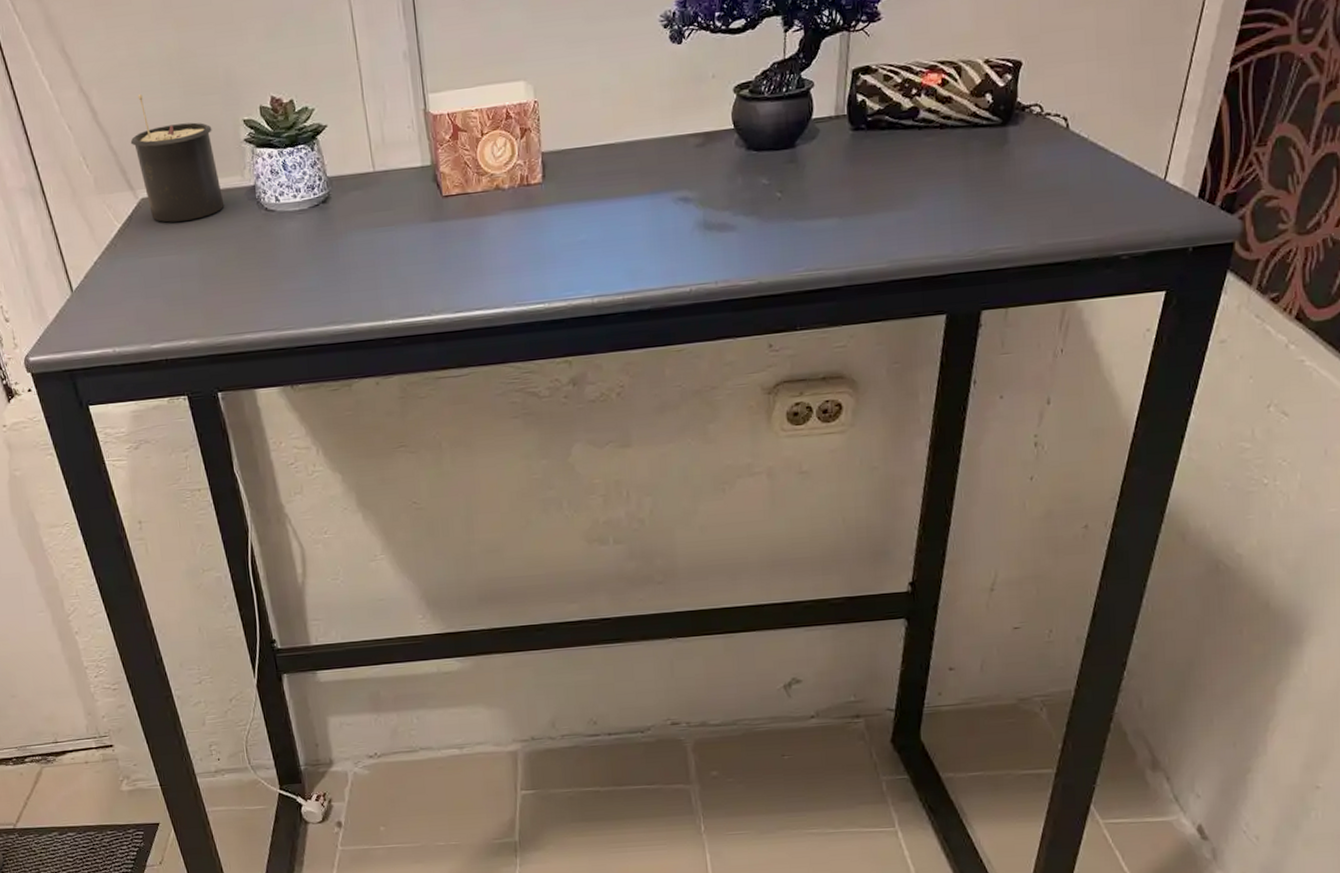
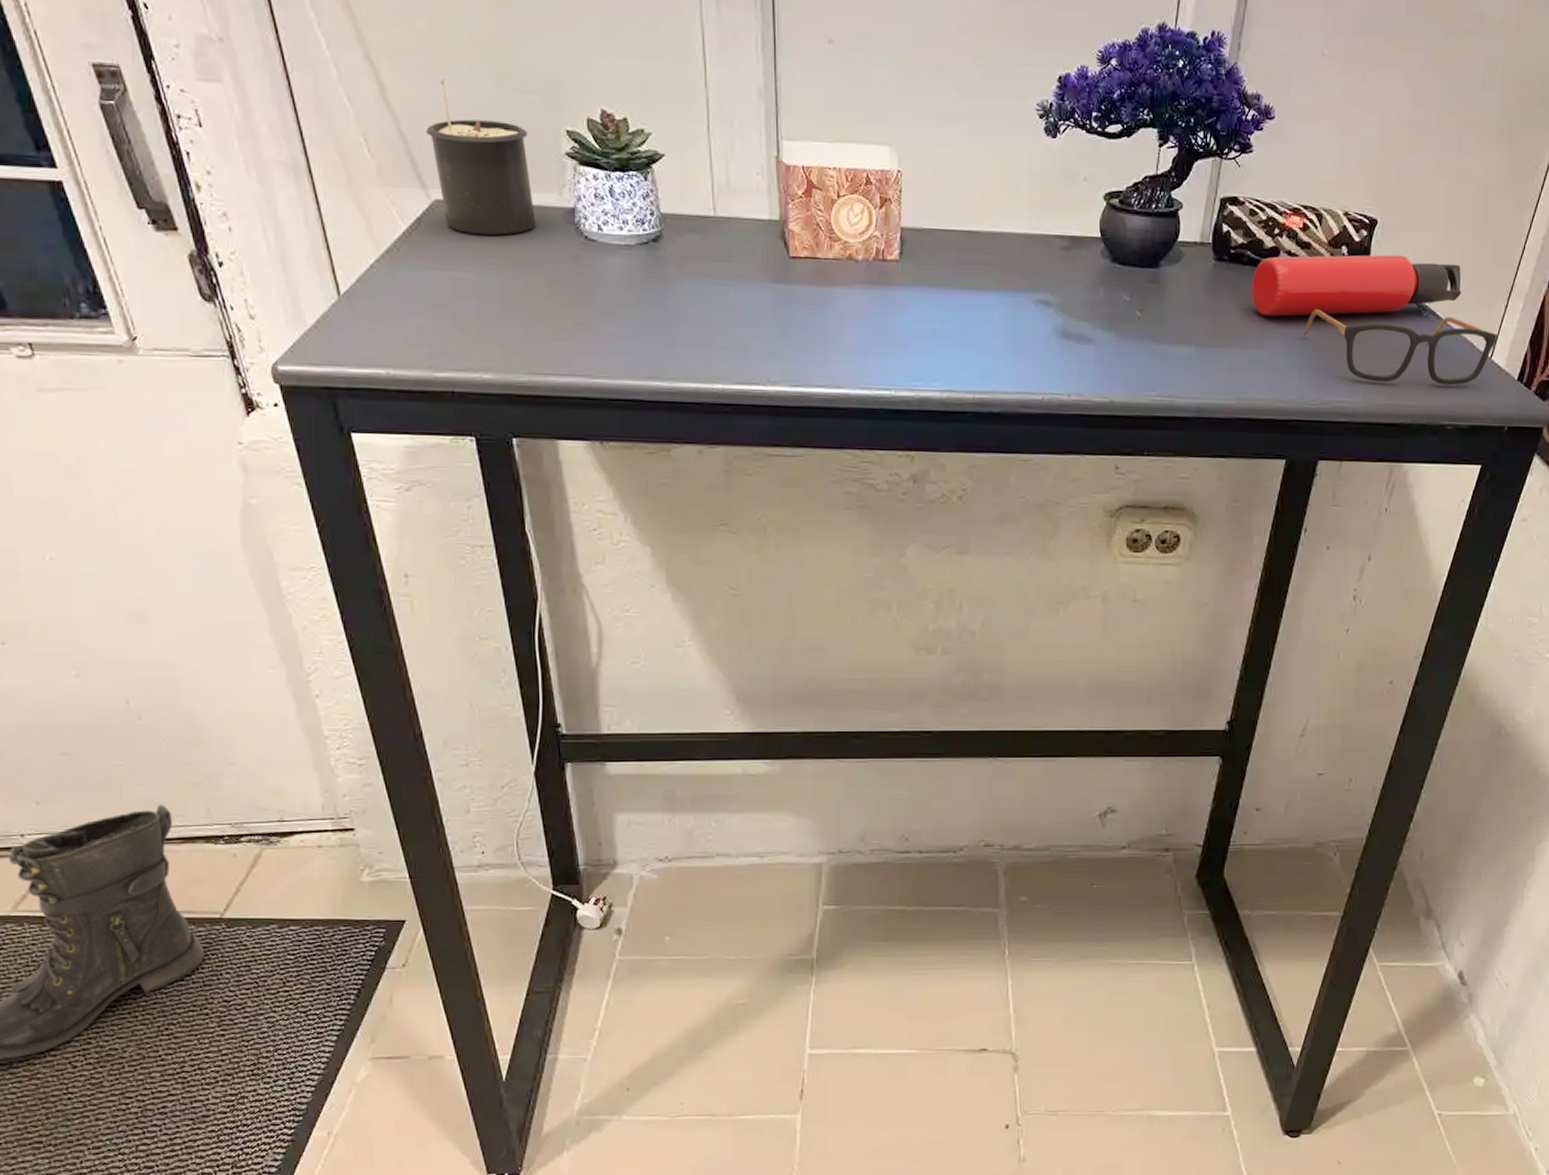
water bottle: none [893,90,1124,176] -> present [1252,254,1462,317]
eyeglasses: none [952,144,1171,223] -> present [1303,309,1498,386]

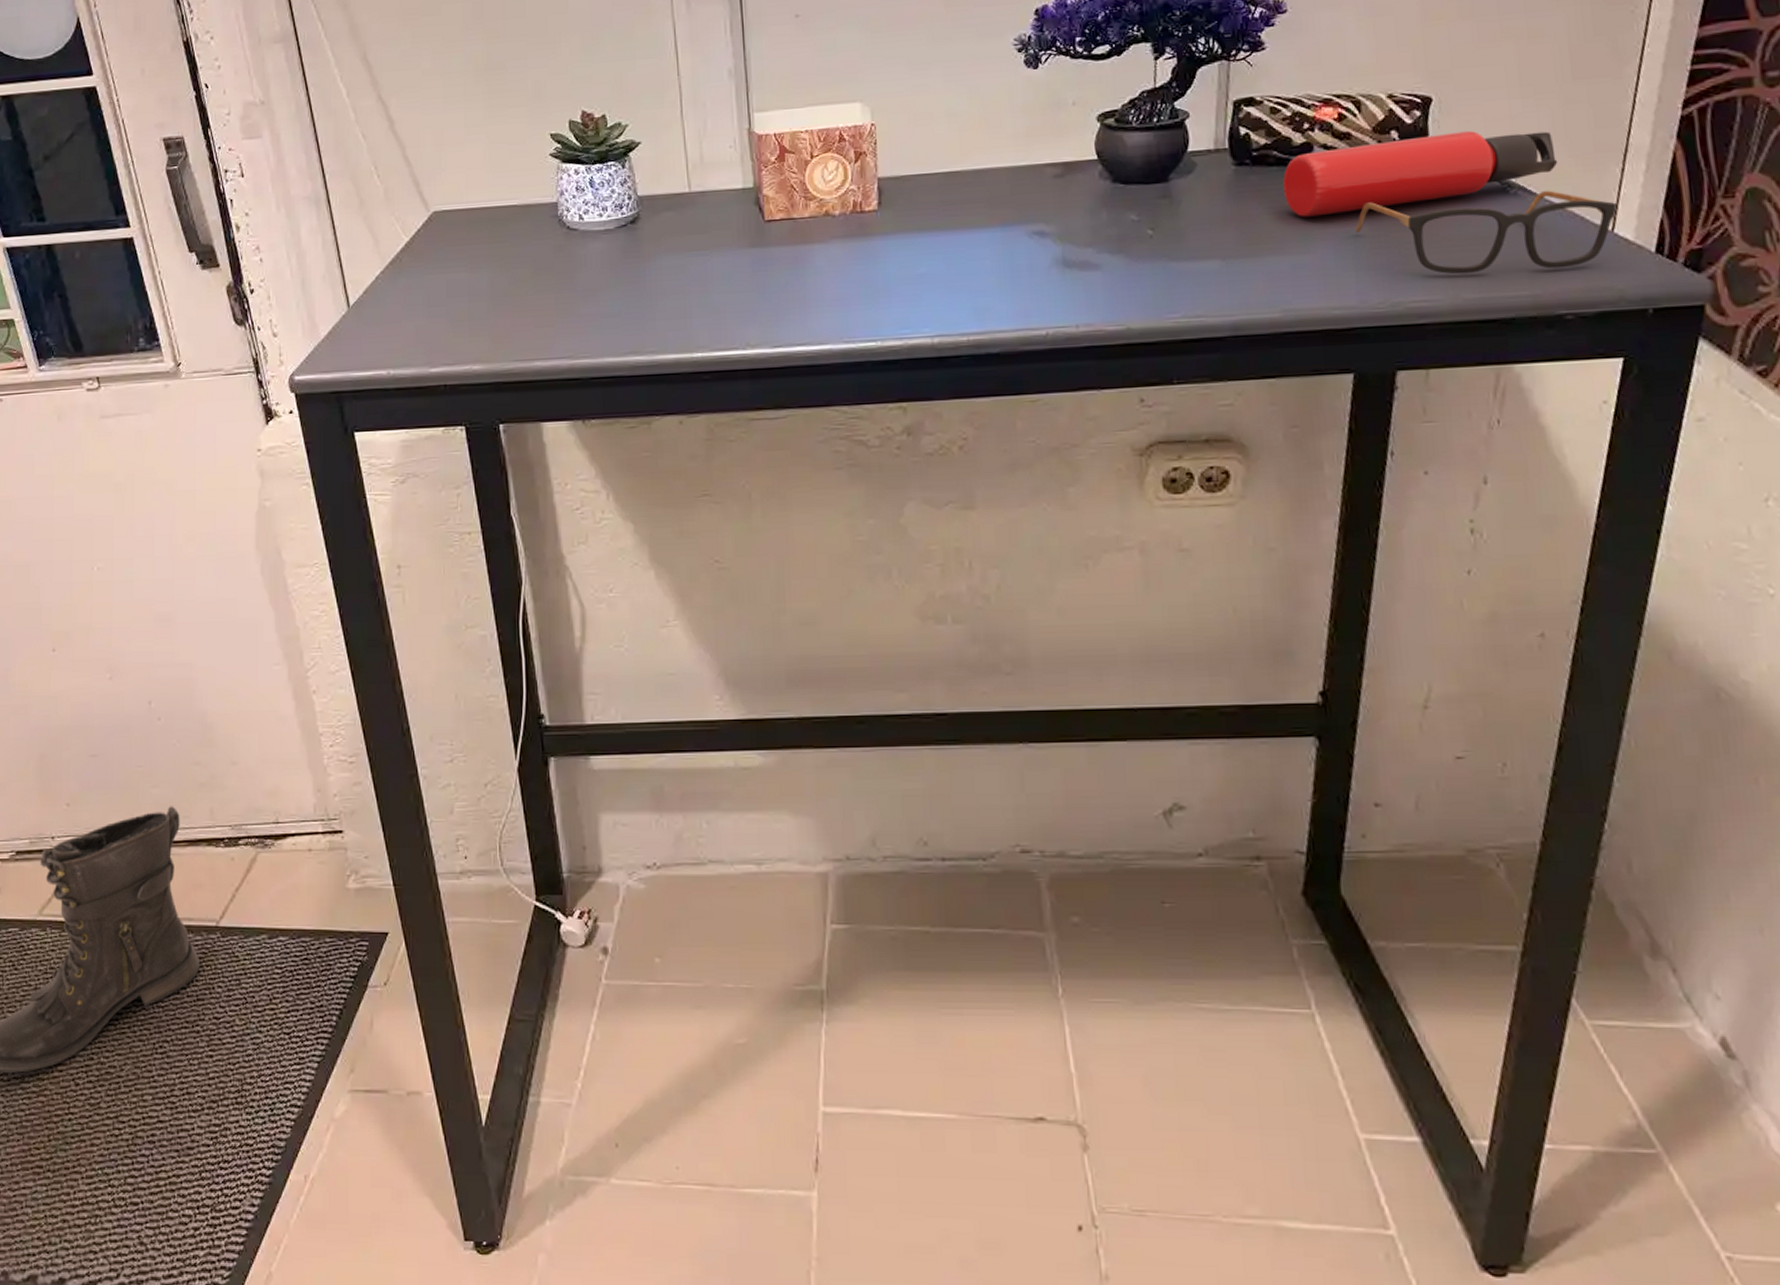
candle: present [425,77,537,235] -> none [427,105,523,238]

